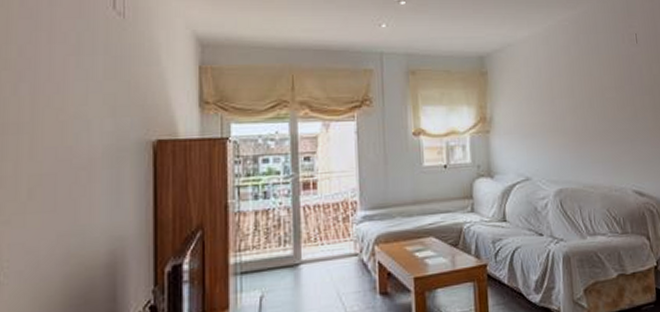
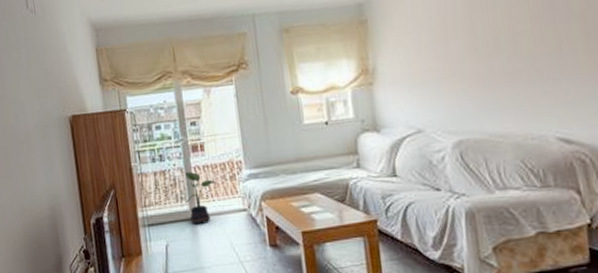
potted plant: none [288,211,328,272] -> present [185,171,217,225]

